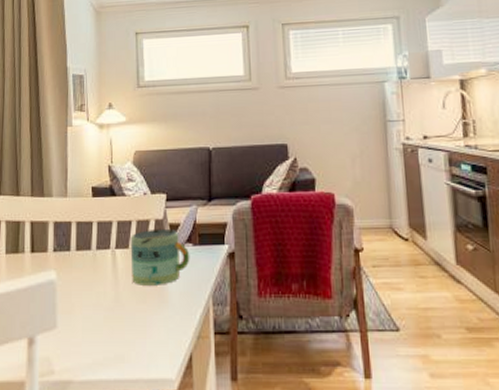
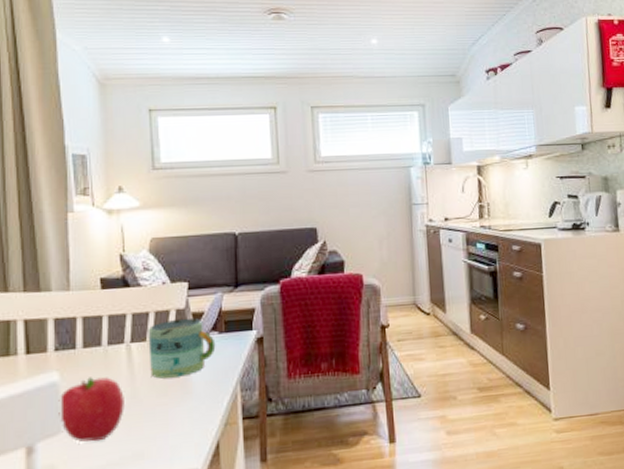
fruit: none [54,278,109,340] -> present [58,377,124,442]

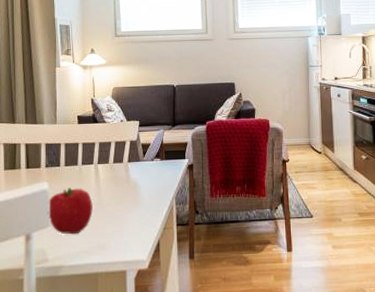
mug: present [148,318,216,379] -> none [110,147,158,191]

